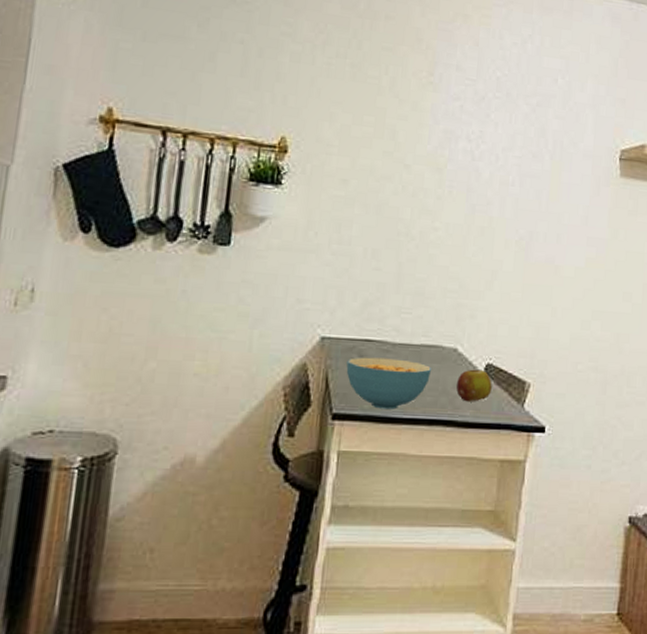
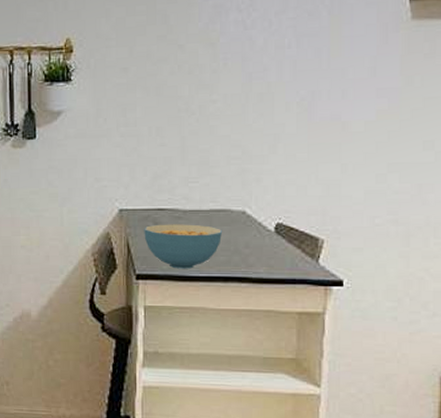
fruit: present [456,369,492,402] -> none [247,229,284,260]

